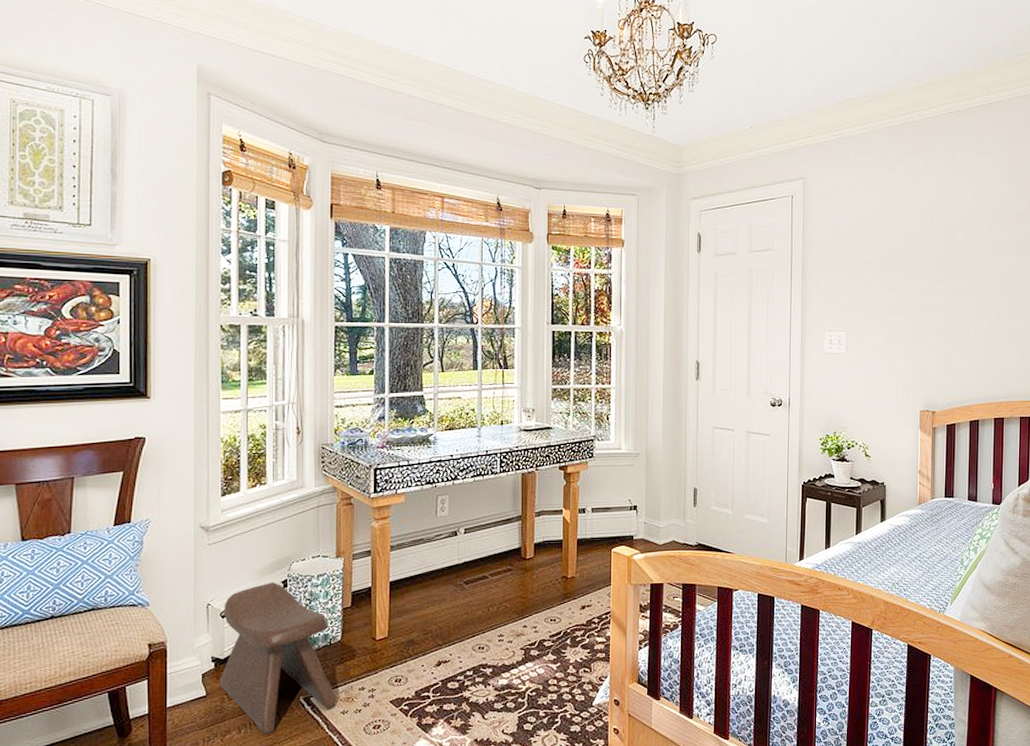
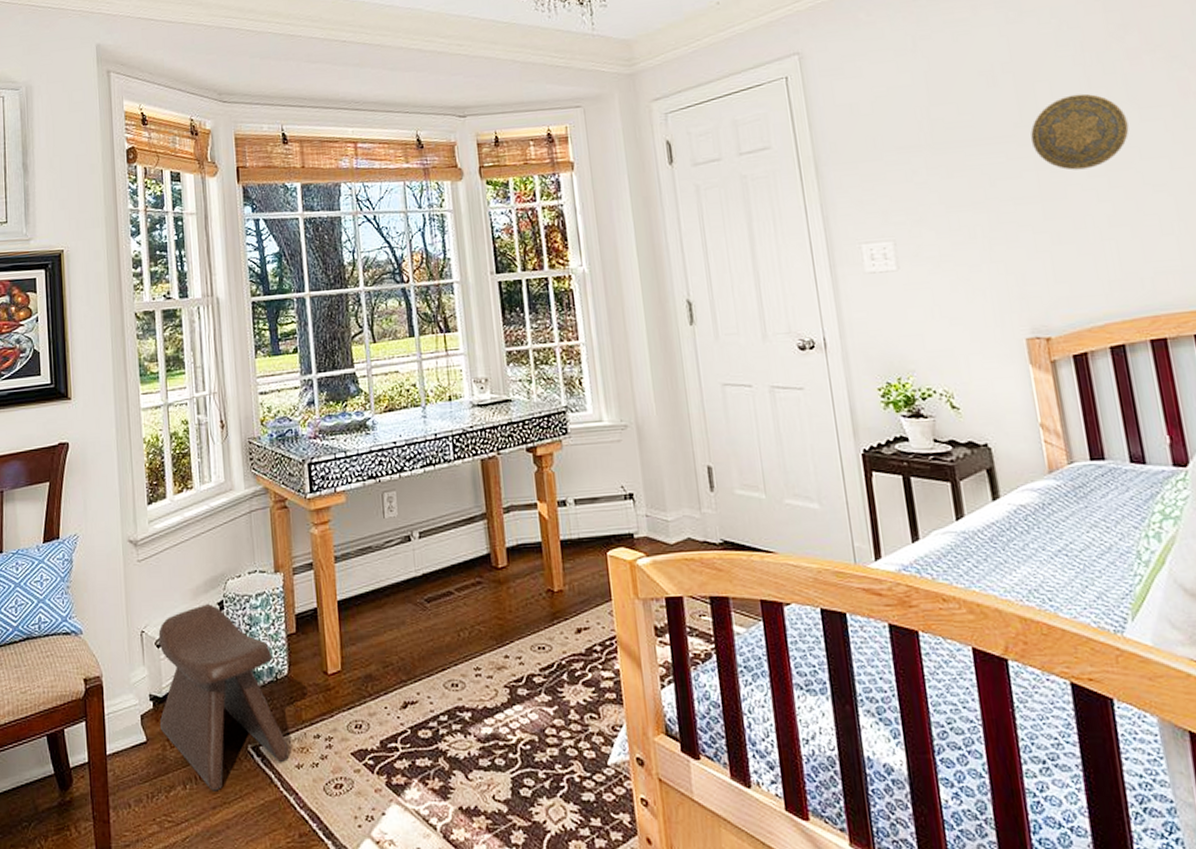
decorative plate: none [947,240,1008,295] -> present [1030,93,1129,171]

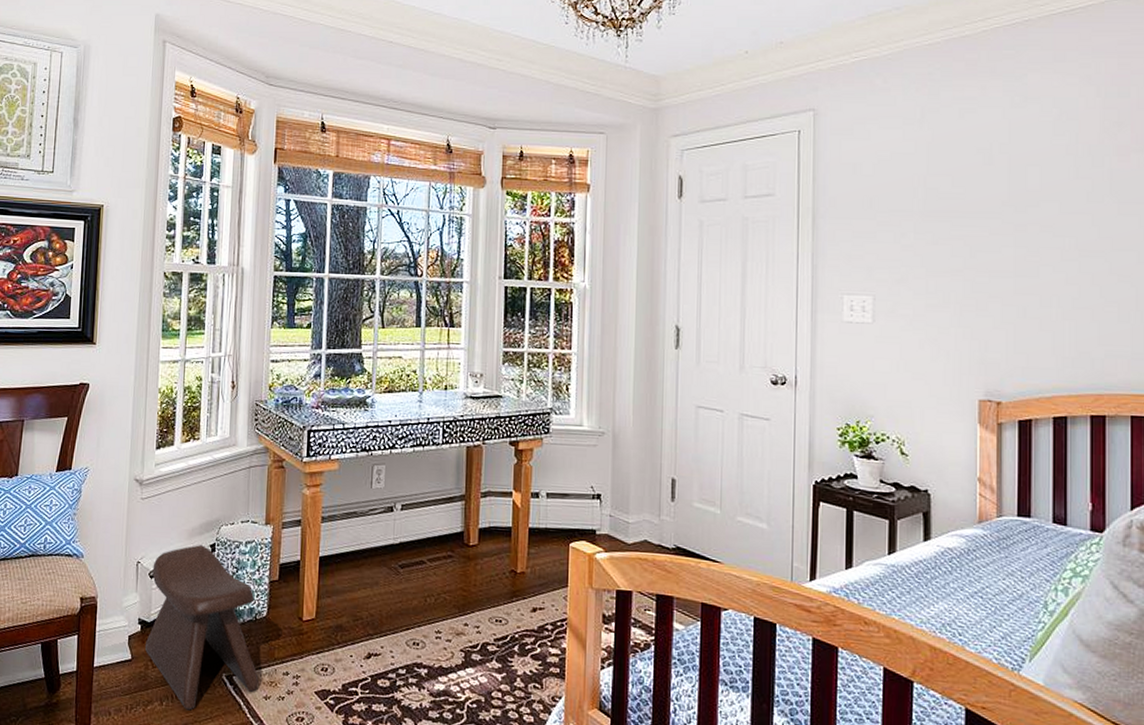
decorative plate: present [1030,93,1129,171] -> none [1016,182,1106,252]

